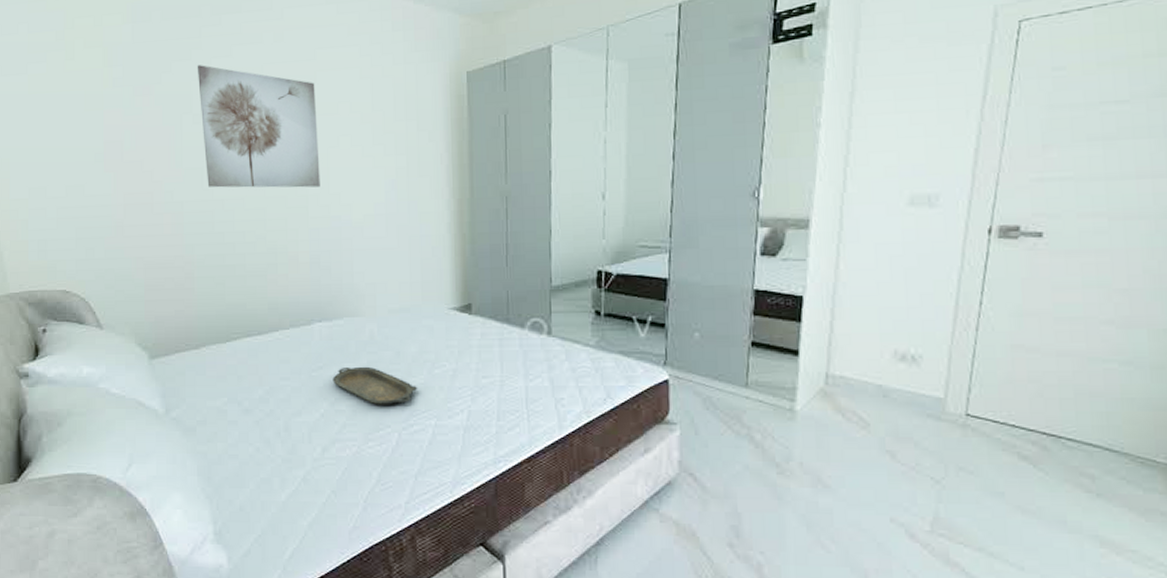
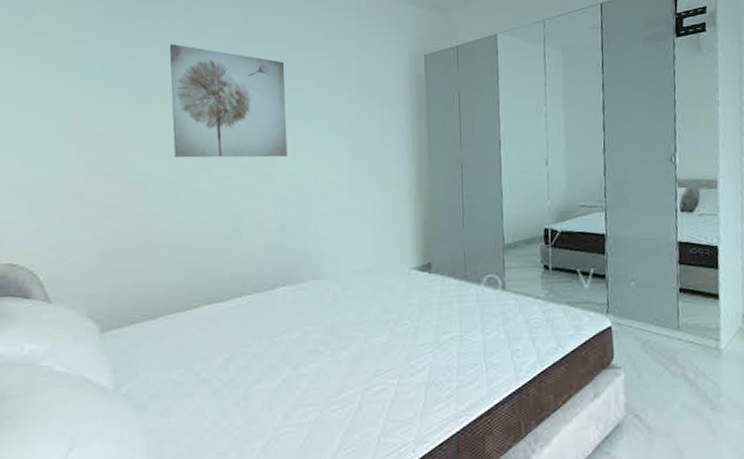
serving tray: present [332,366,418,405] -> none [295,328,381,367]

